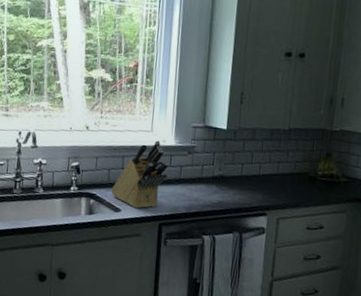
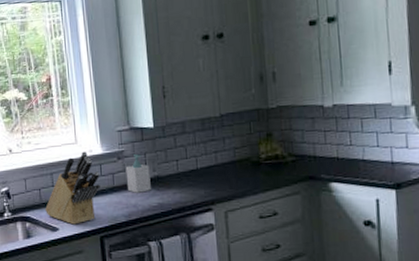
soap bottle: none [192,150,216,189] -> present [125,153,151,193]

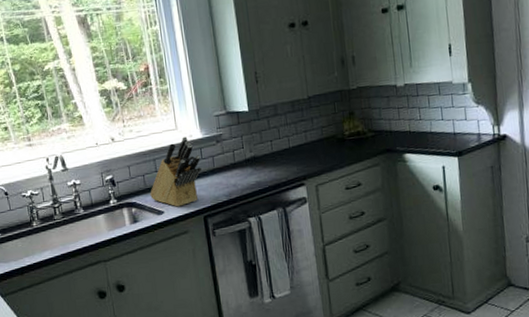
soap bottle: present [125,153,151,193] -> none [224,136,249,174]

